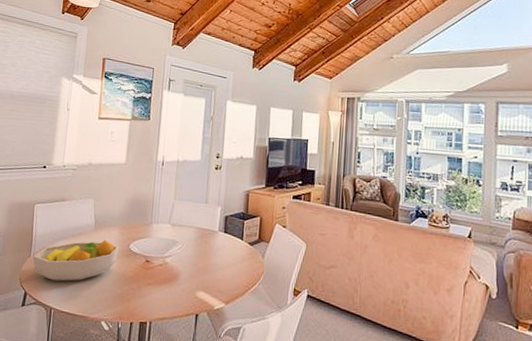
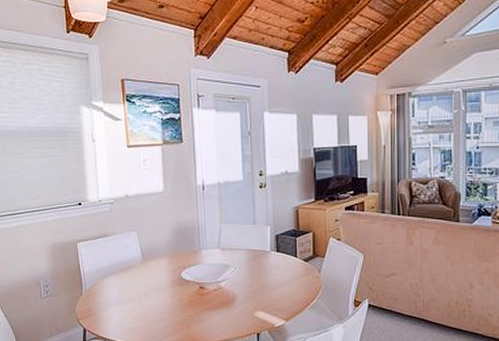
fruit bowl: present [33,239,119,282] -> none [85,270,171,315]

